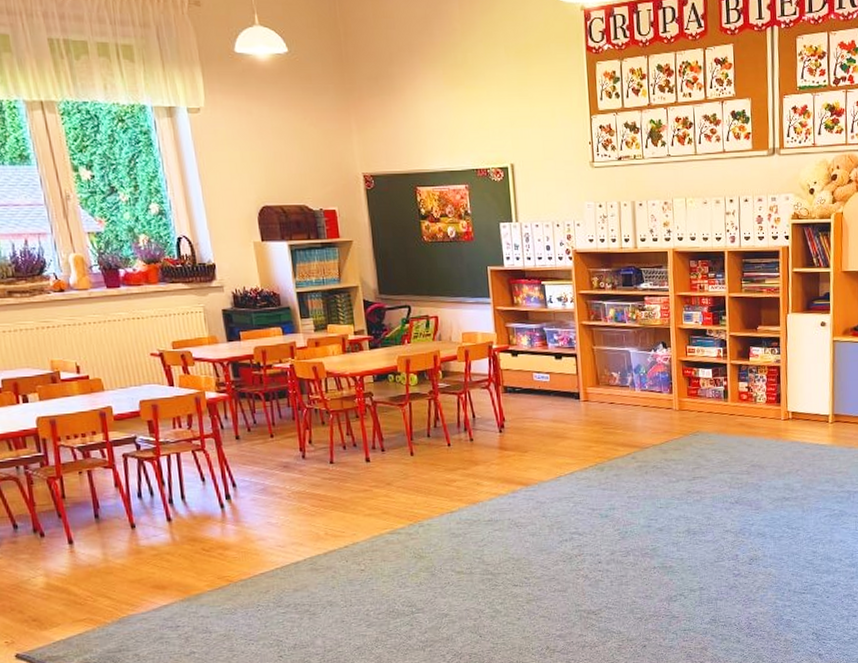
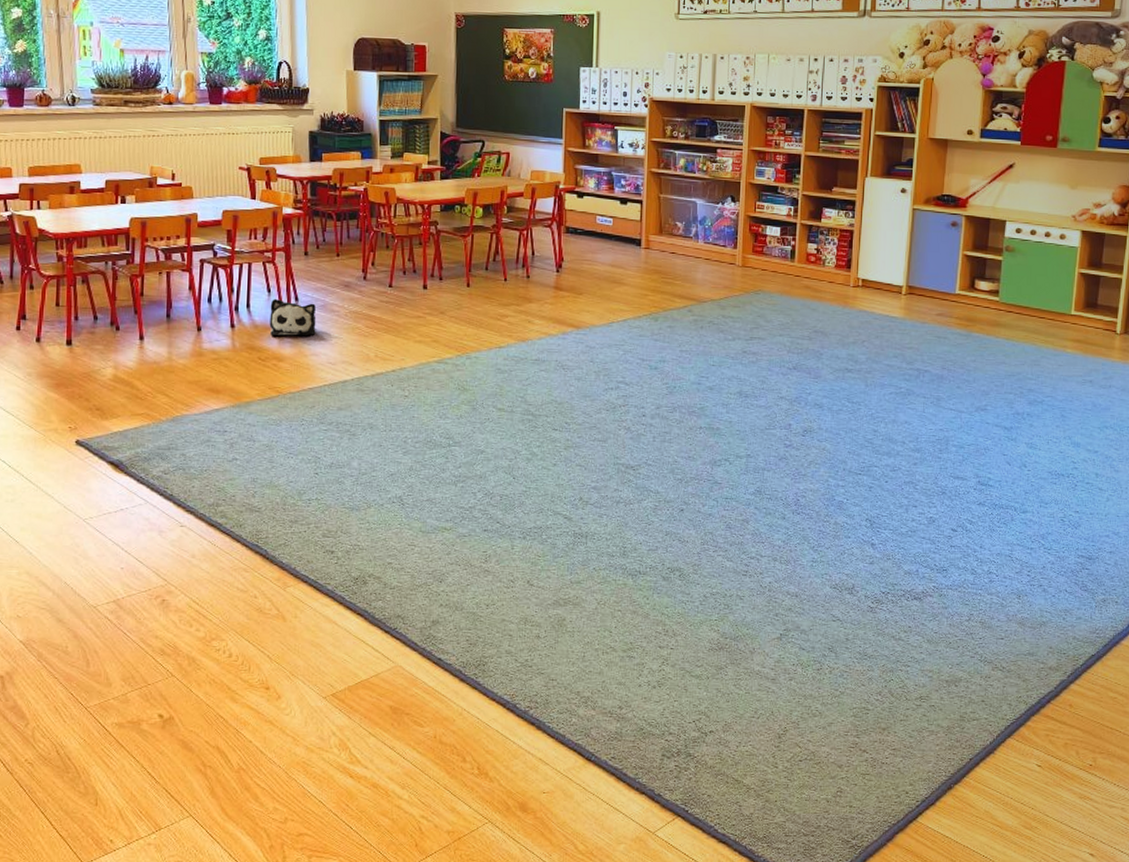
plush toy: none [206,486,260,525] -> present [269,298,316,336]

